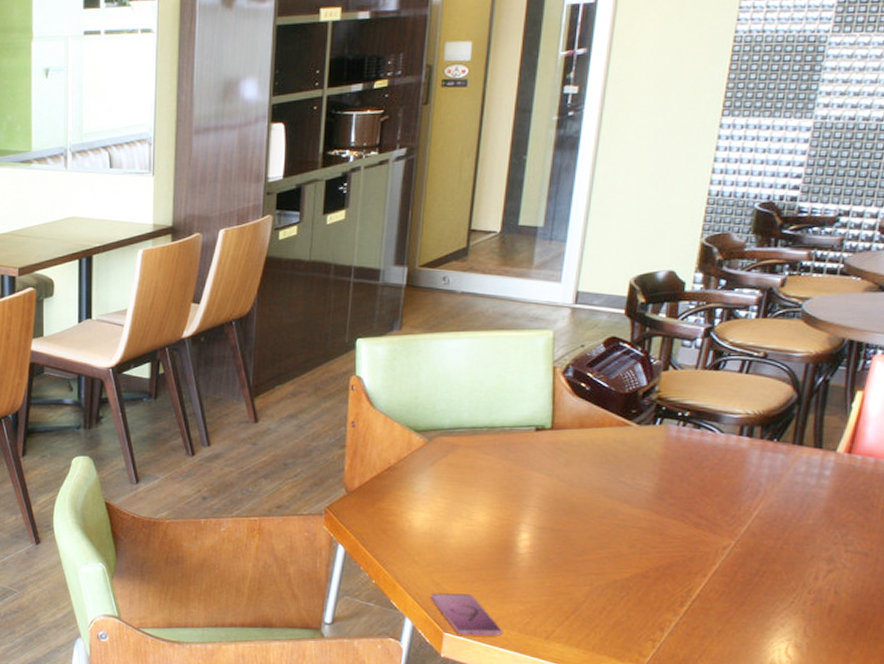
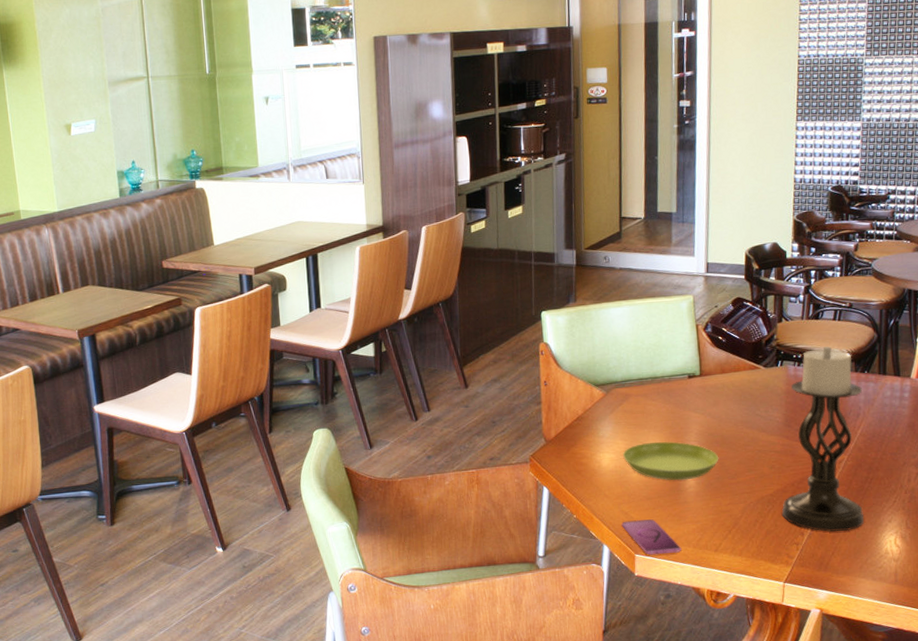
saucer: none [441,503,564,552] -> present [623,441,719,481]
candle holder: none [637,405,768,632] -> present [781,346,864,532]

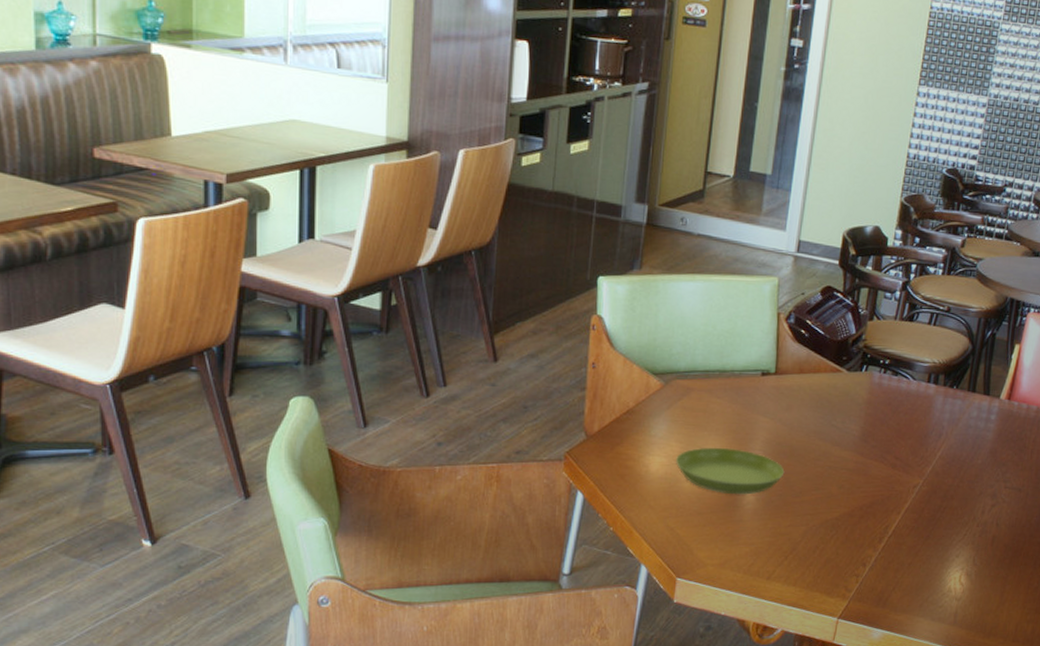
smartphone: present [621,519,682,555] -> none [665,537,730,580]
candle holder: present [781,346,864,532] -> none [844,354,949,565]

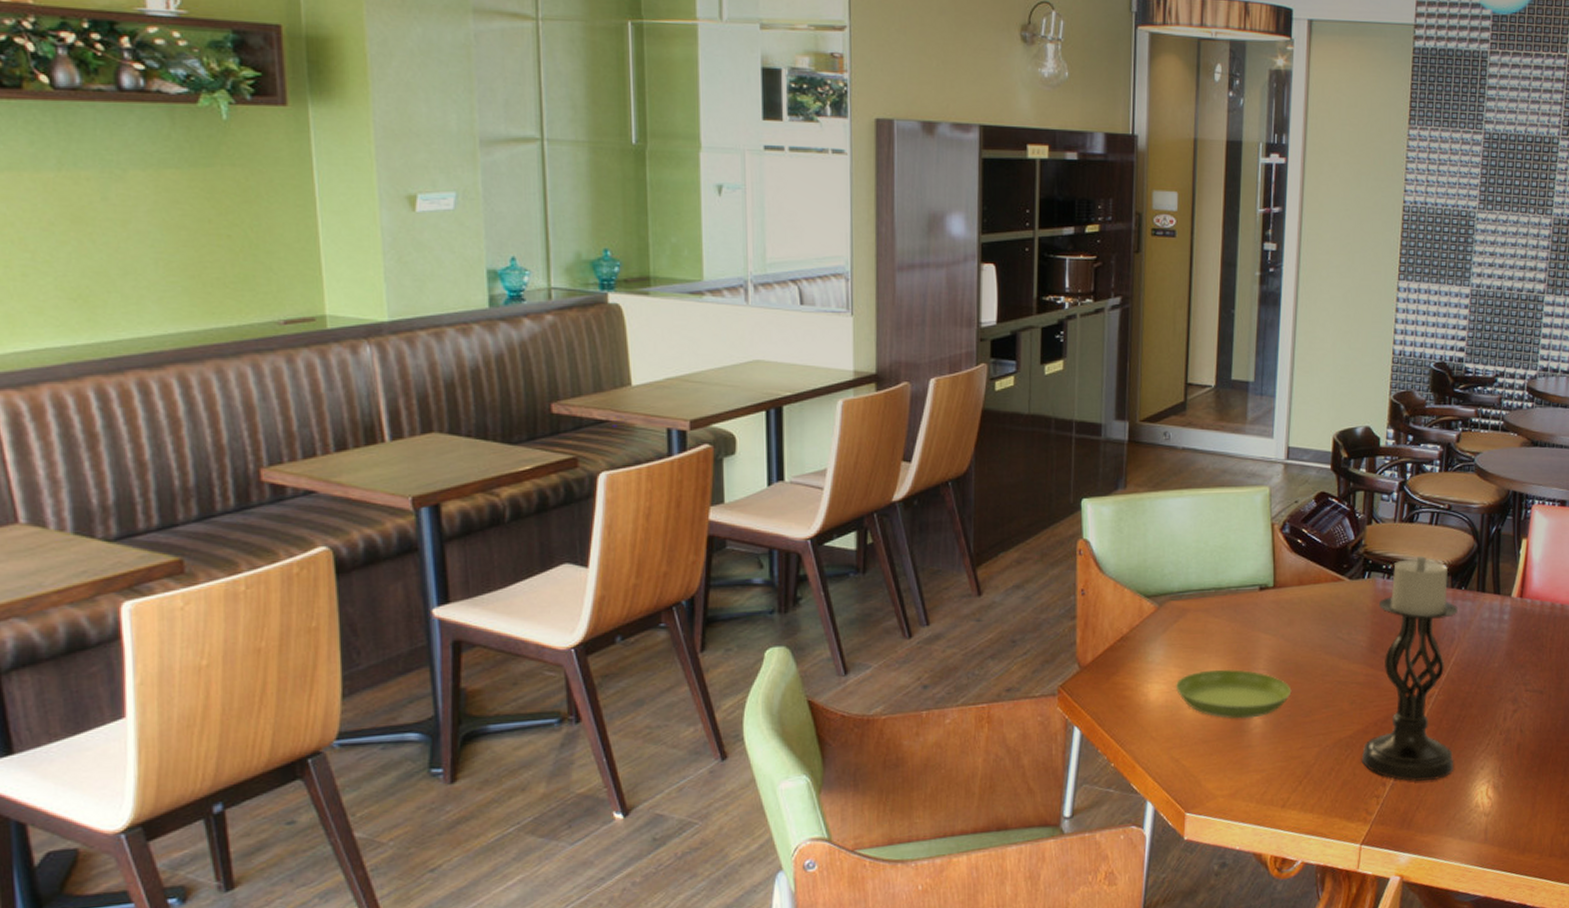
candle holder: none [844,354,949,565] -> present [1361,556,1459,781]

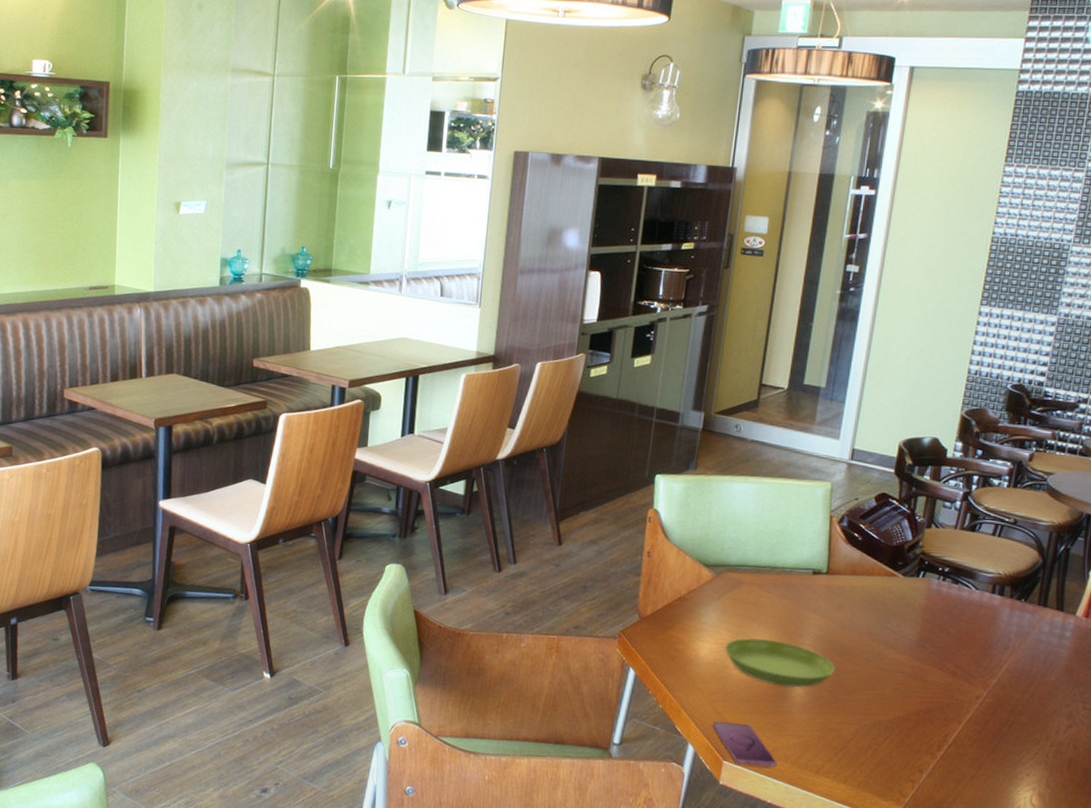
smartphone: none [1170,768,1242,814] -> present [712,721,778,768]
candle holder: present [1361,556,1459,781] -> none [899,564,1017,778]

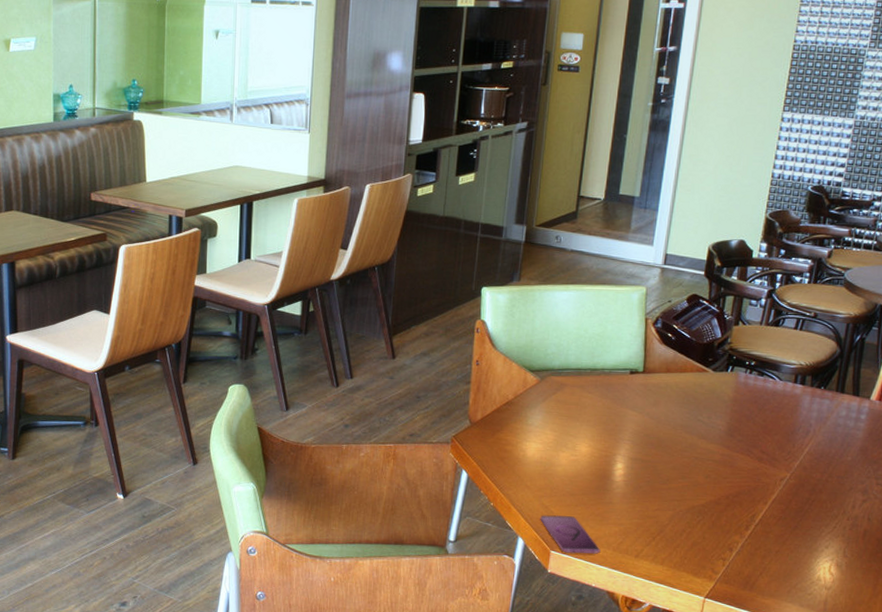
saucer: present [725,638,836,688] -> none [550,436,652,480]

